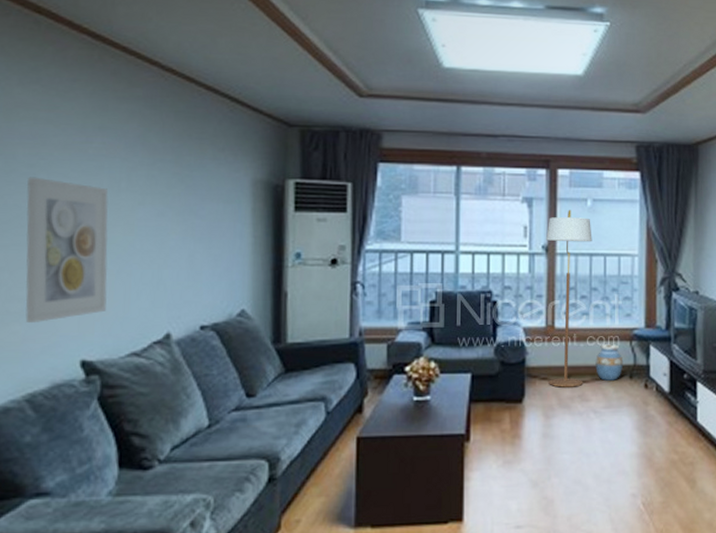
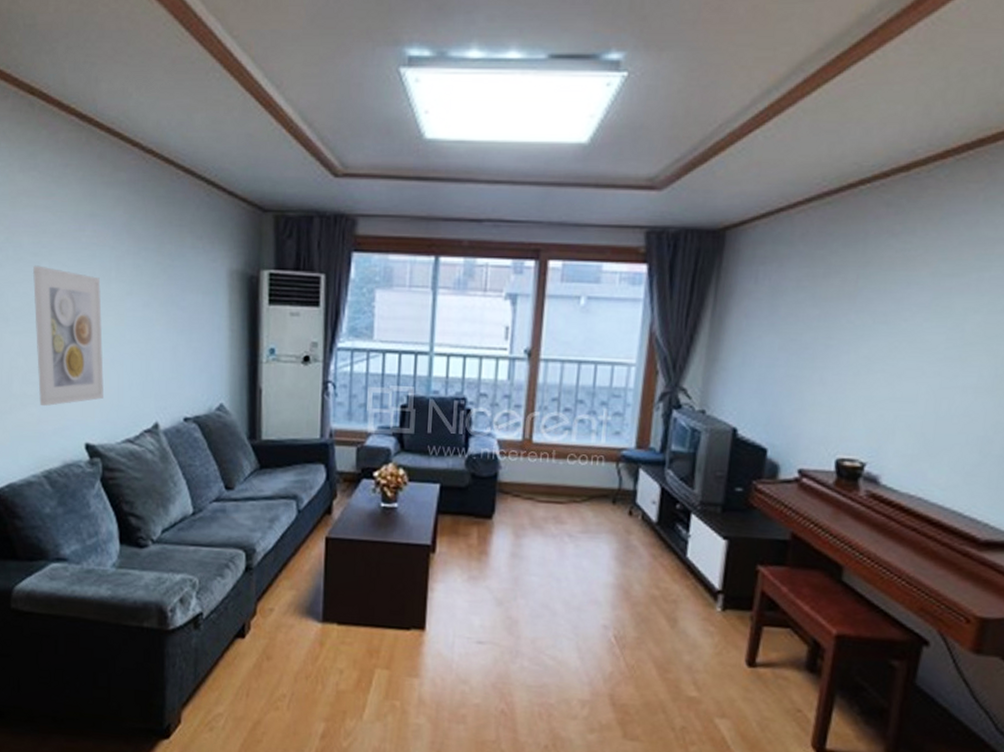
floor lamp: present [546,209,592,388] -> none [521,308,583,508]
vase: present [595,344,624,381] -> none [574,464,607,504]

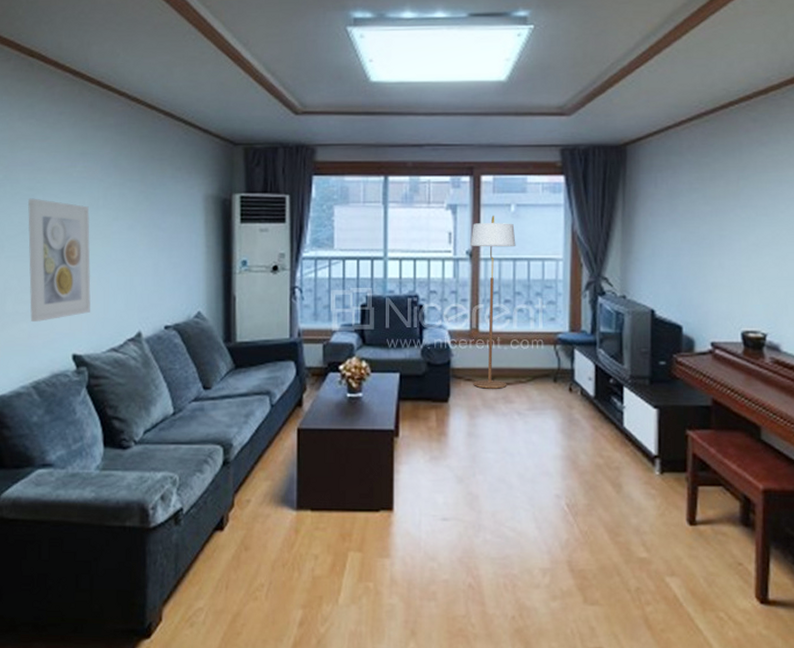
floor lamp: none [521,308,583,508] -> present [470,215,516,389]

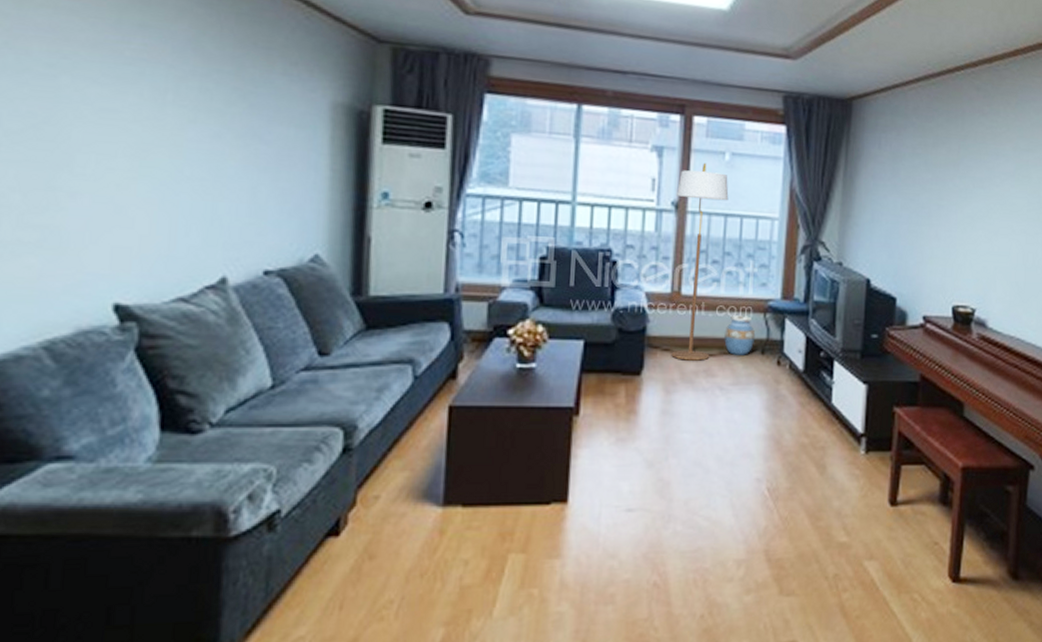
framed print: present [27,198,91,323] -> none [42,79,150,257]
vase: none [519,348,548,383] -> present [724,315,756,355]

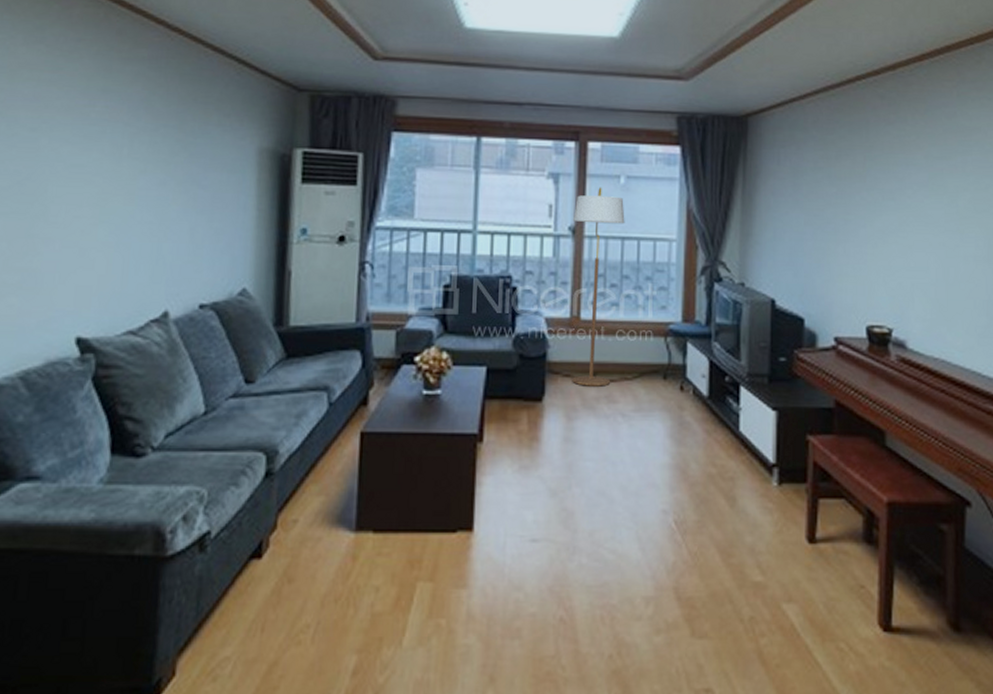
vase: present [724,315,756,355] -> none [625,339,657,381]

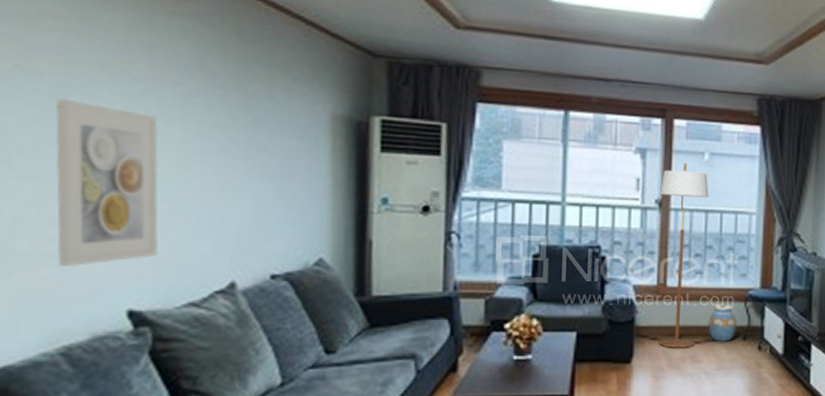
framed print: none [22,141,110,297] -> present [55,98,158,267]
vase: none [625,339,657,381] -> present [708,305,738,342]

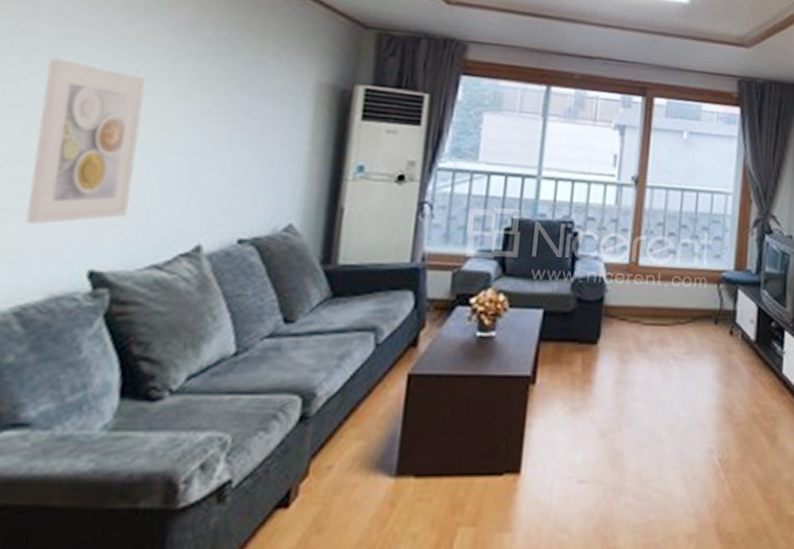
floor lamp: present [659,162,709,348] -> none [627,140,686,330]
vase: present [708,305,738,342] -> none [679,286,709,325]

